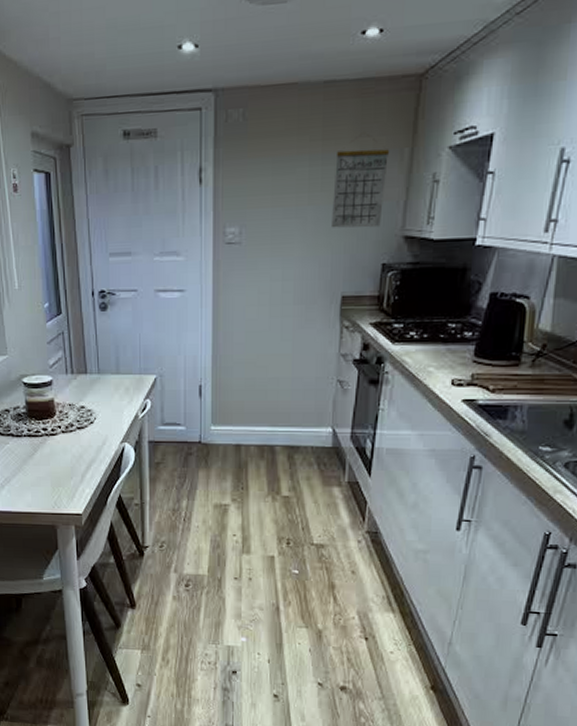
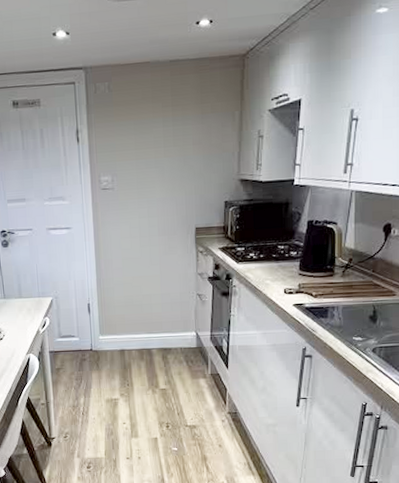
calendar: present [332,134,390,228] -> none [183,101,225,175]

